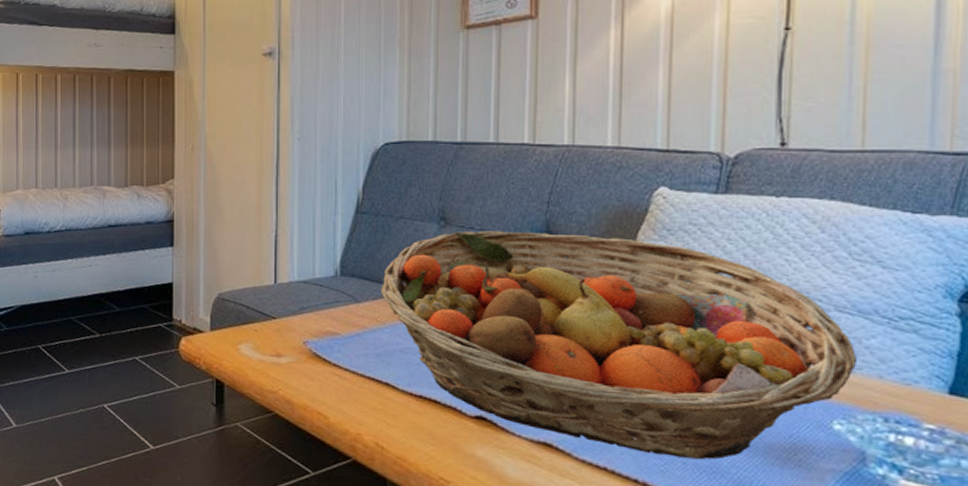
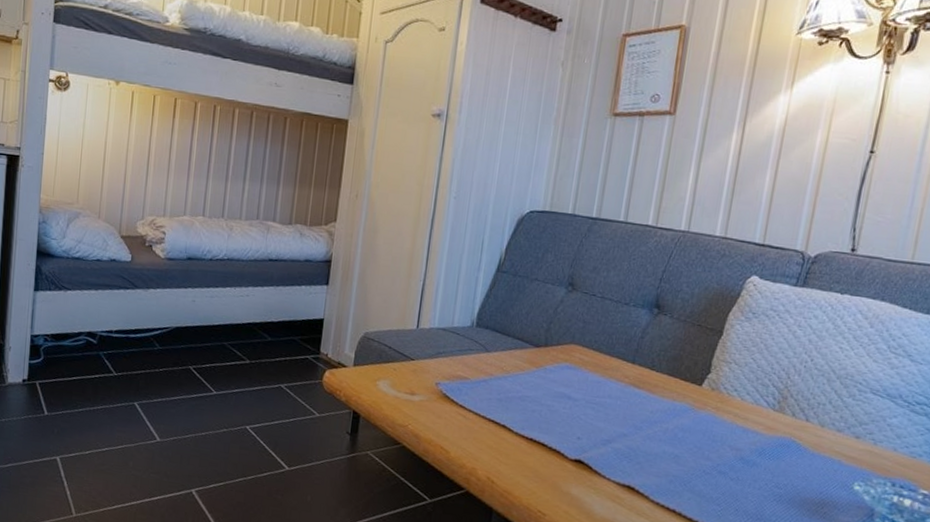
fruit basket: present [381,230,858,459] -> none [509,297,881,508]

